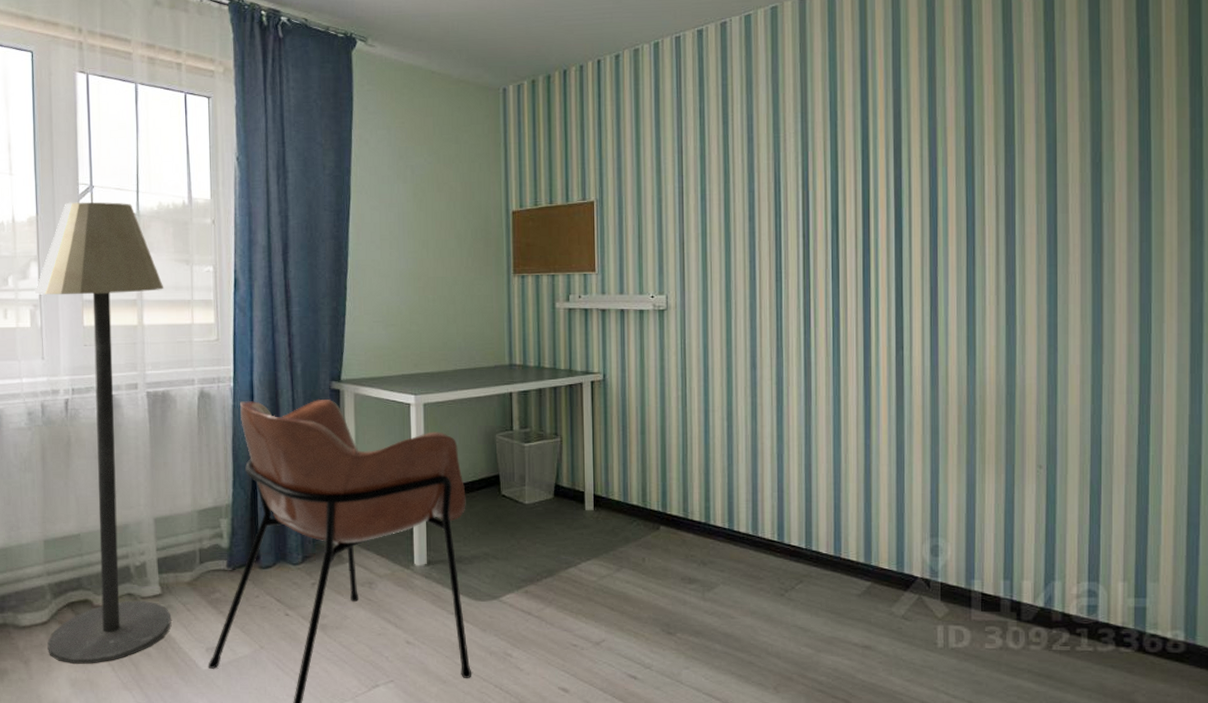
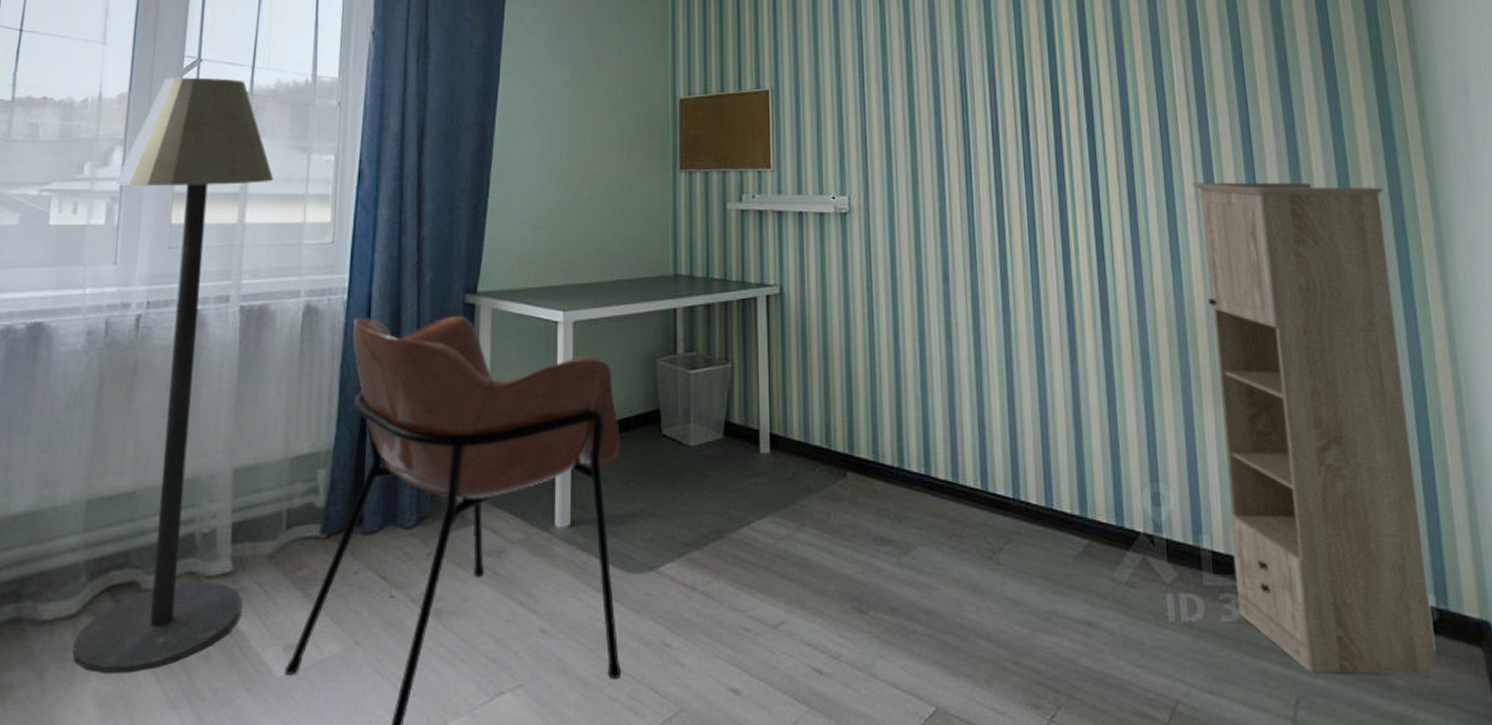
storage cabinet: none [993,276,1184,693] -> present [1191,182,1436,674]

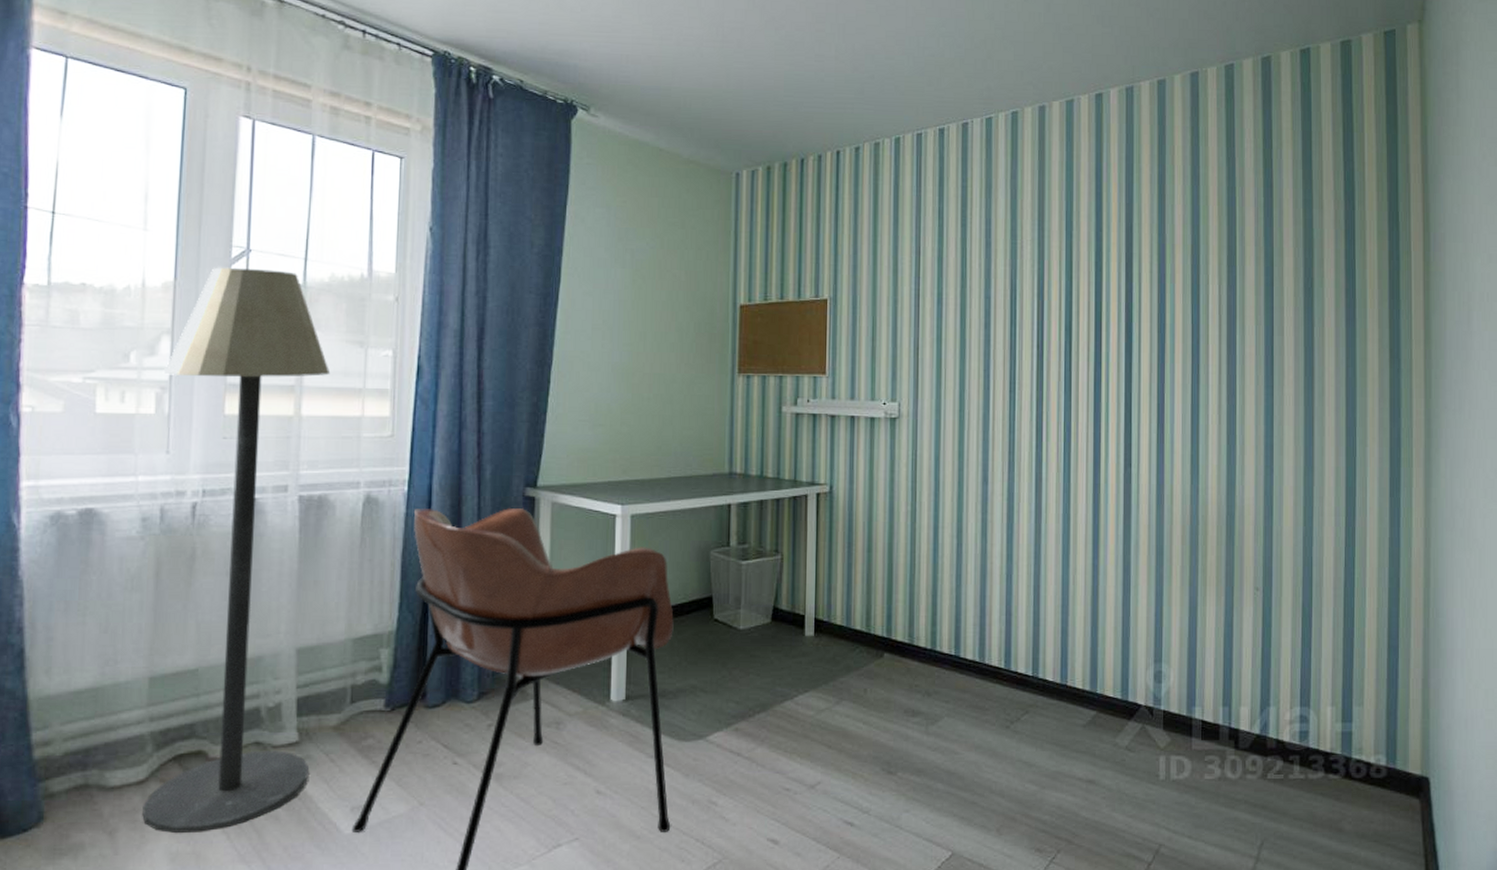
storage cabinet: present [1191,182,1436,674] -> none [1216,397,1385,821]

